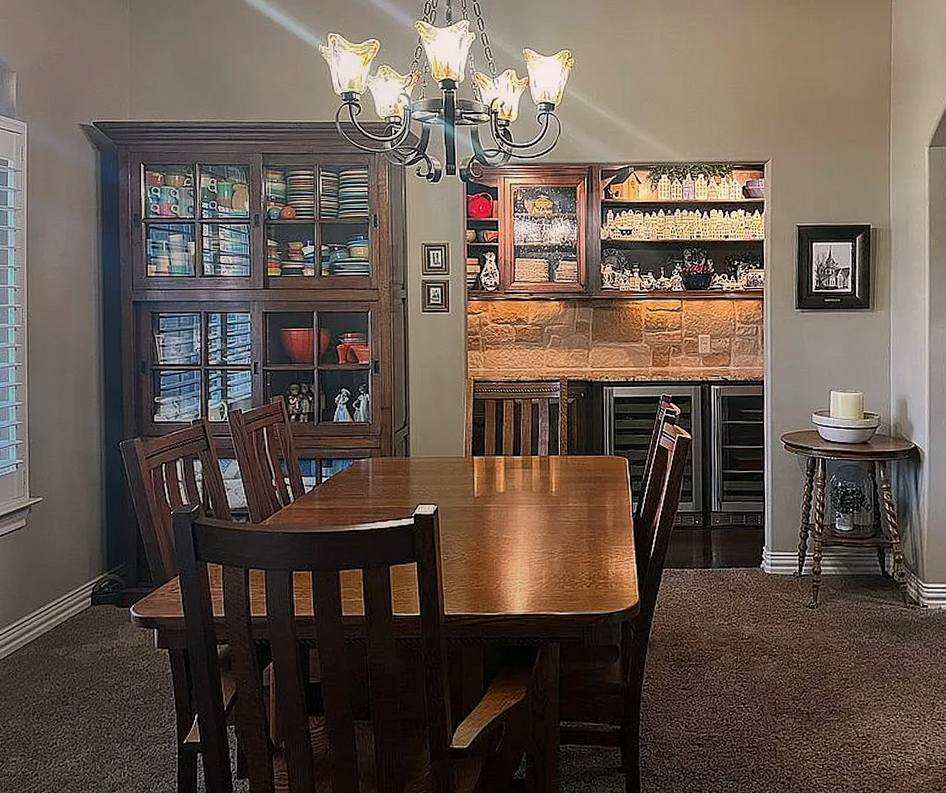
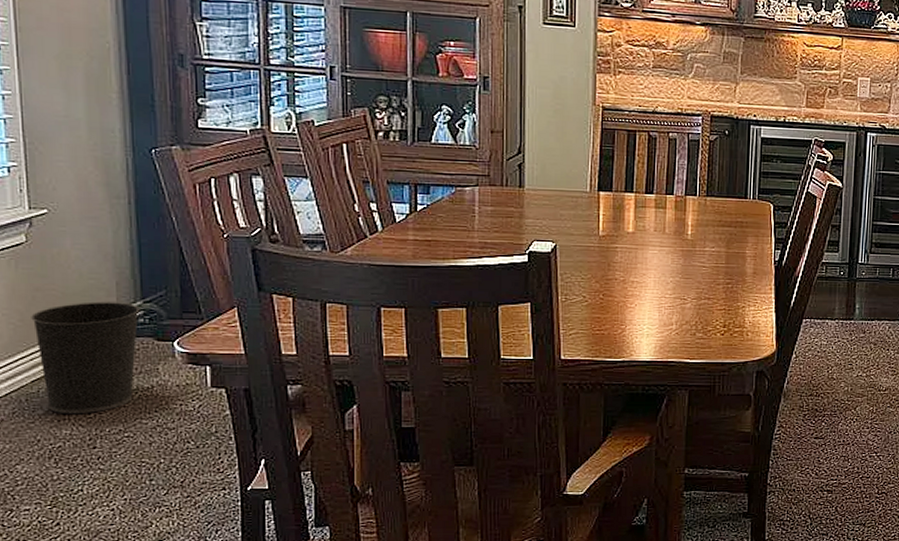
wastebasket: none [26,574,106,675] -> present [31,302,140,415]

